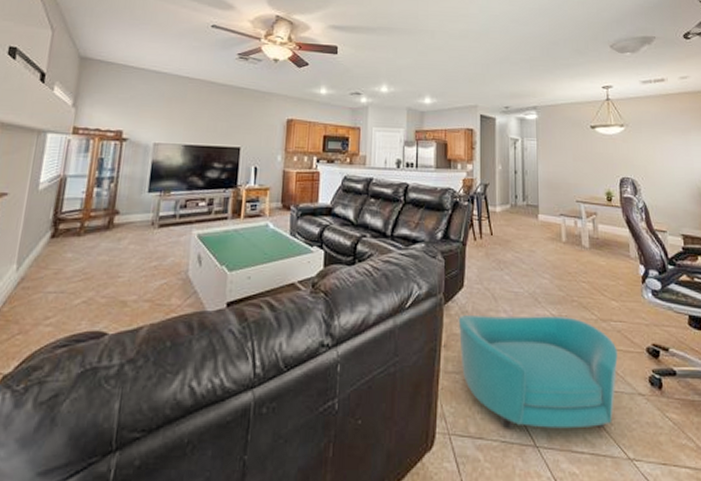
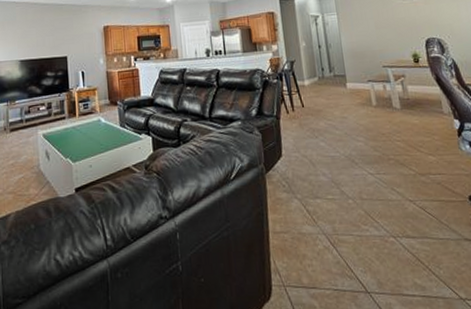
dog bed: present [458,315,618,430] -> none [280,174,441,279]

